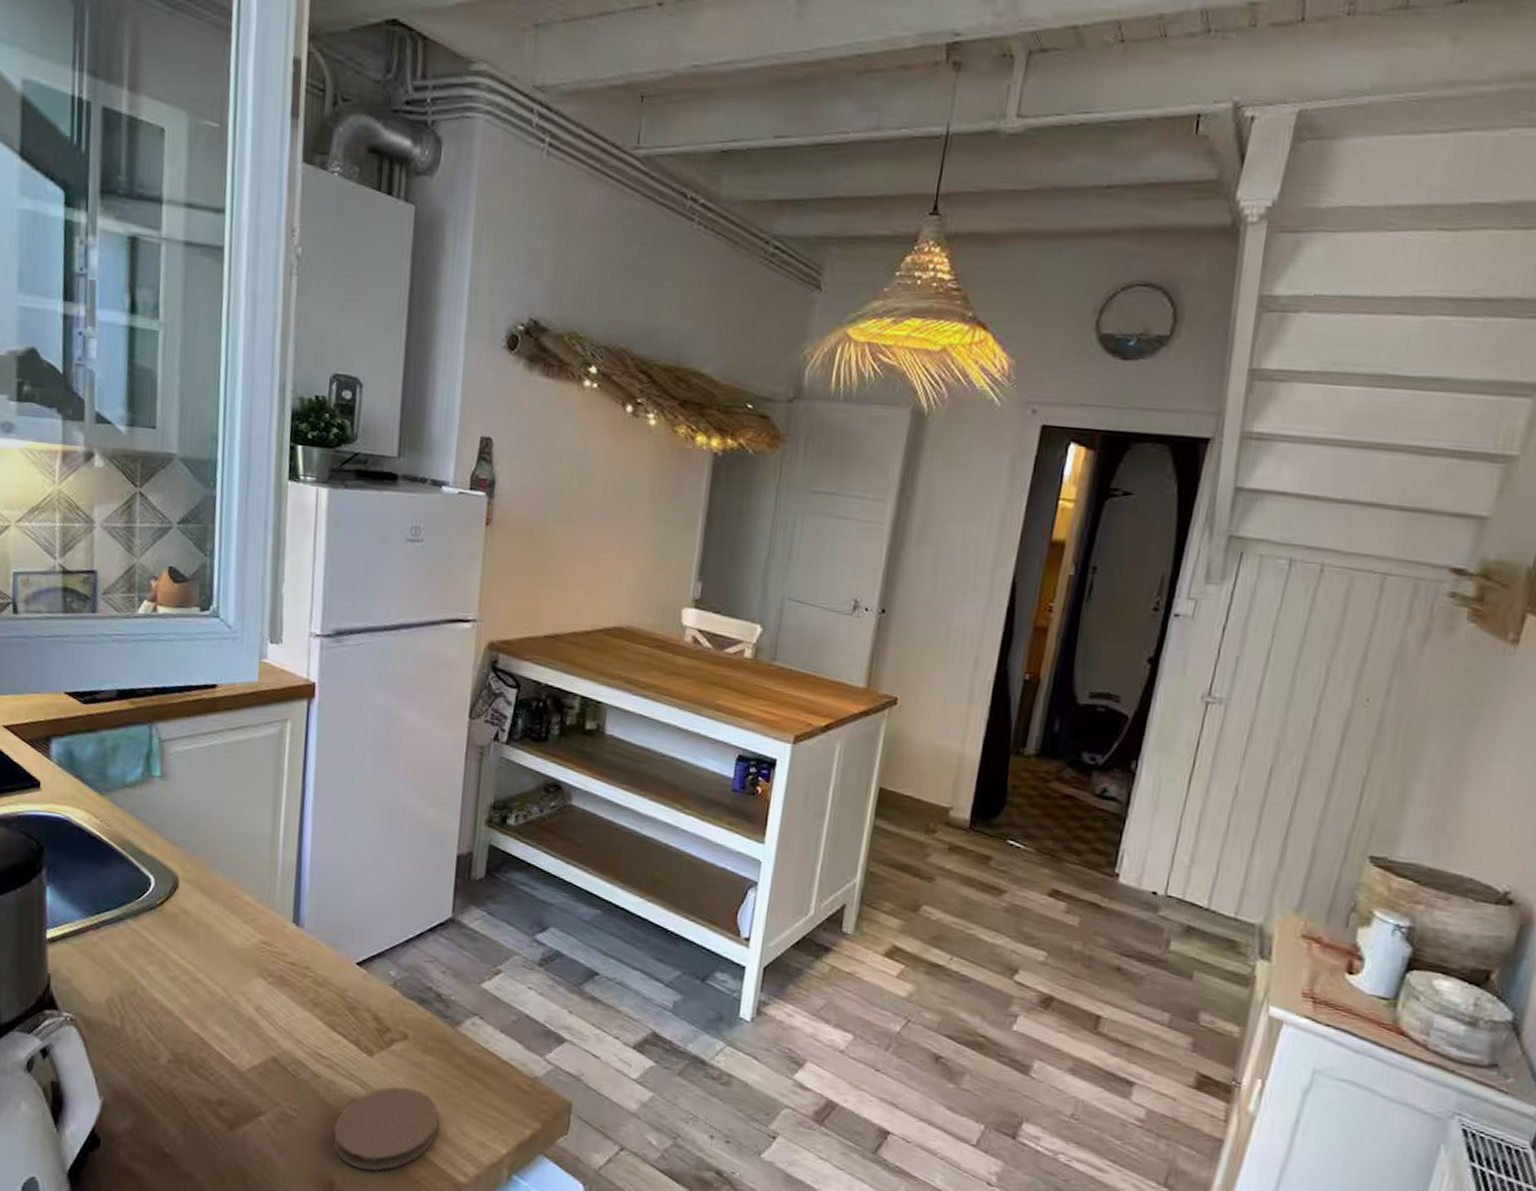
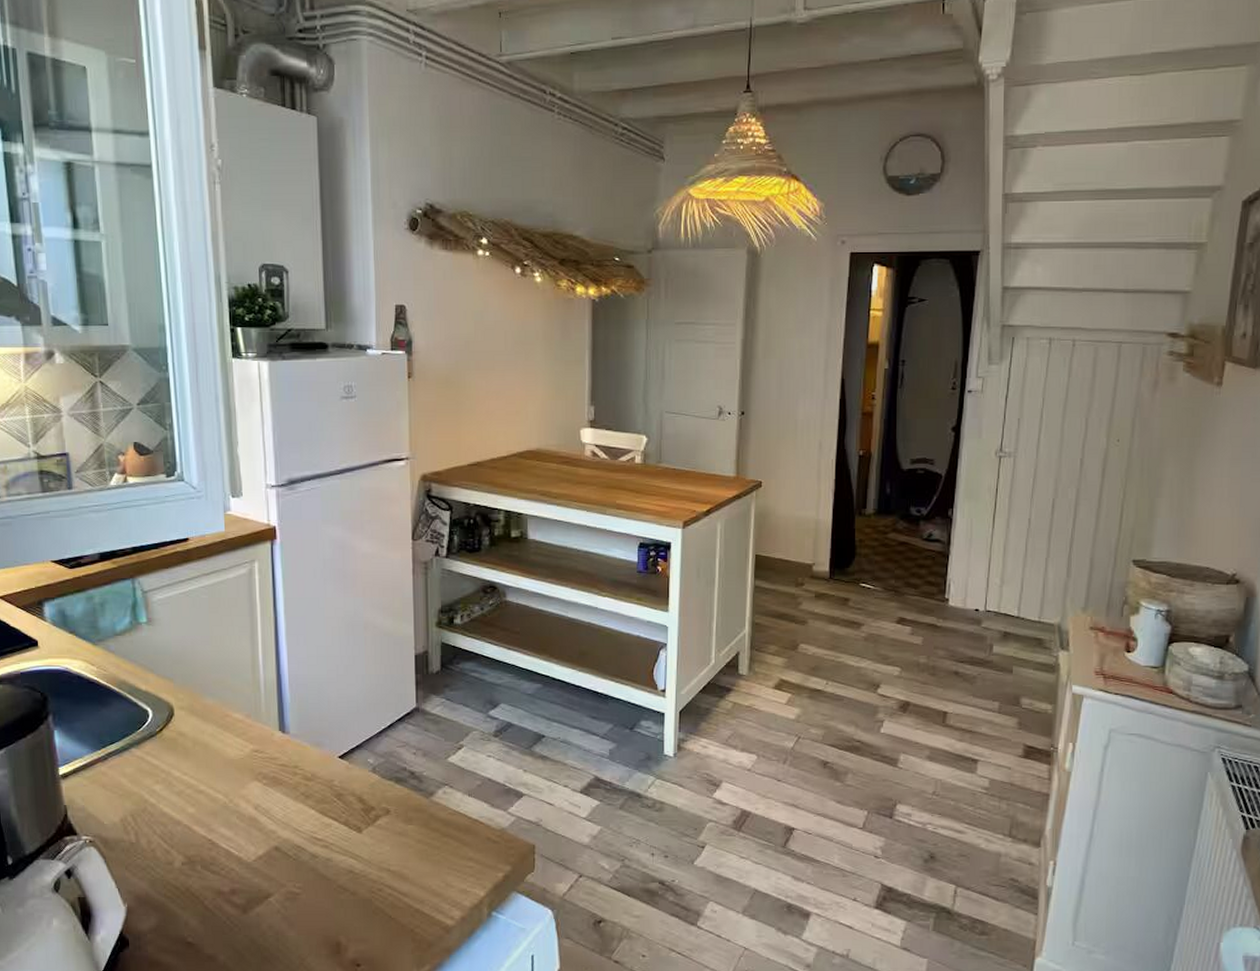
coaster: present [333,1086,439,1172] -> none [335,853,424,929]

